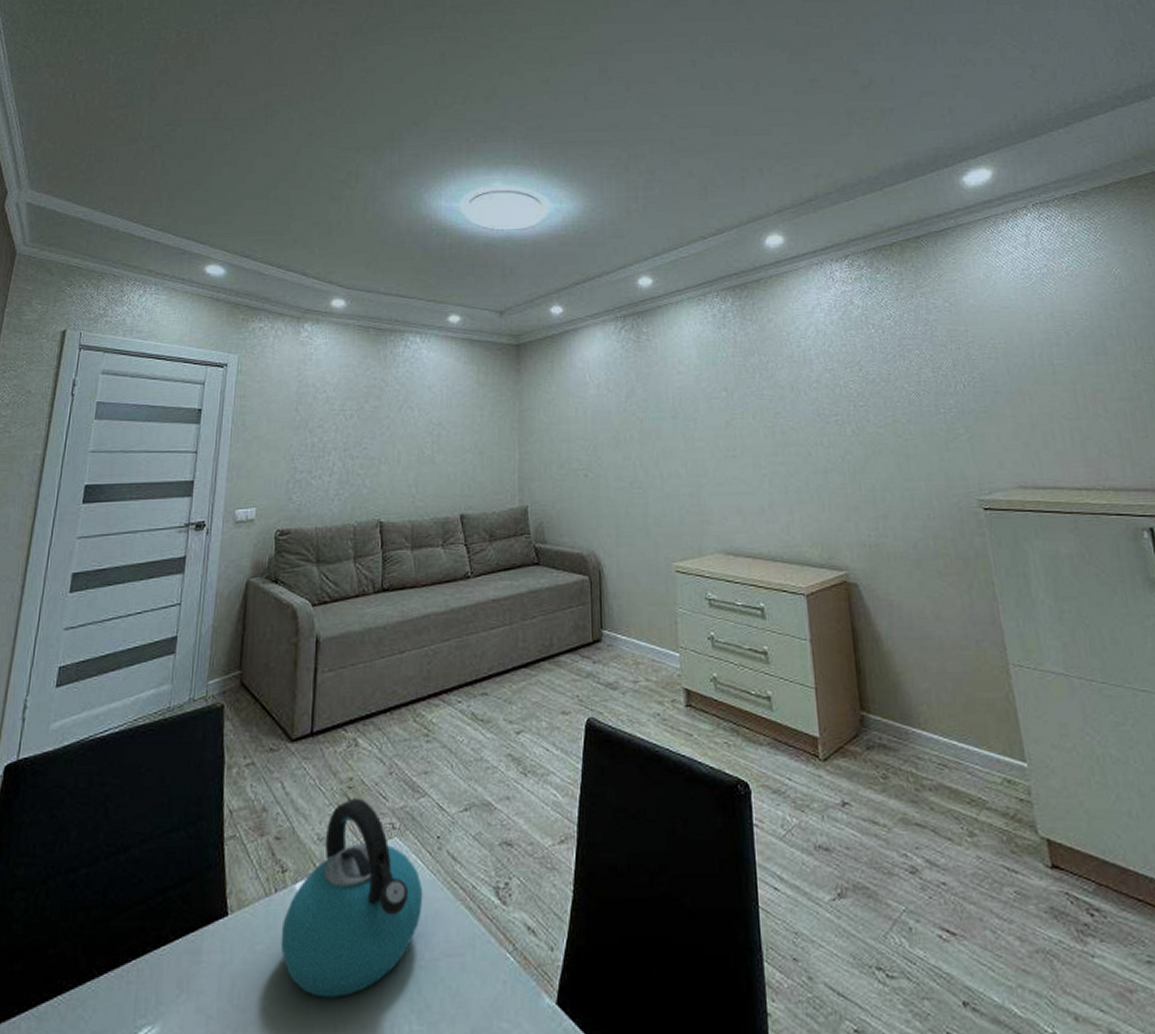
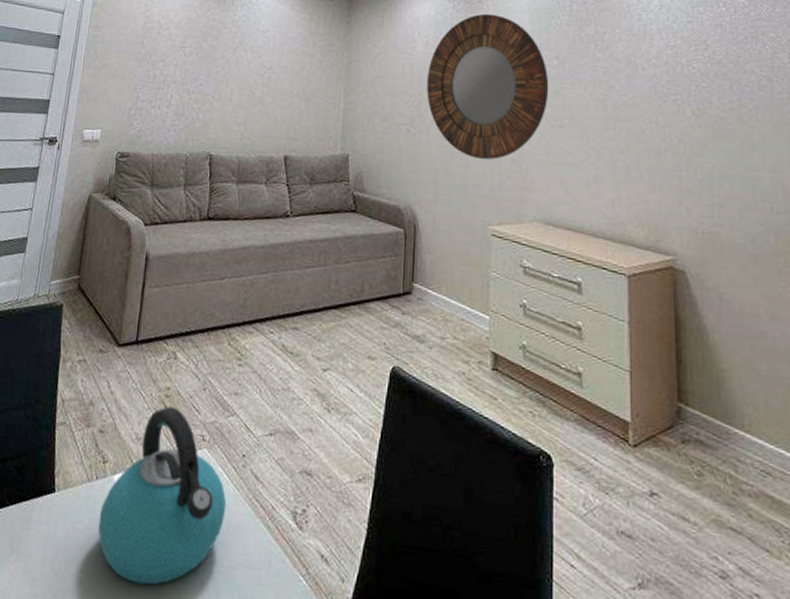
home mirror: none [601,351,721,498] -> present [427,13,549,160]

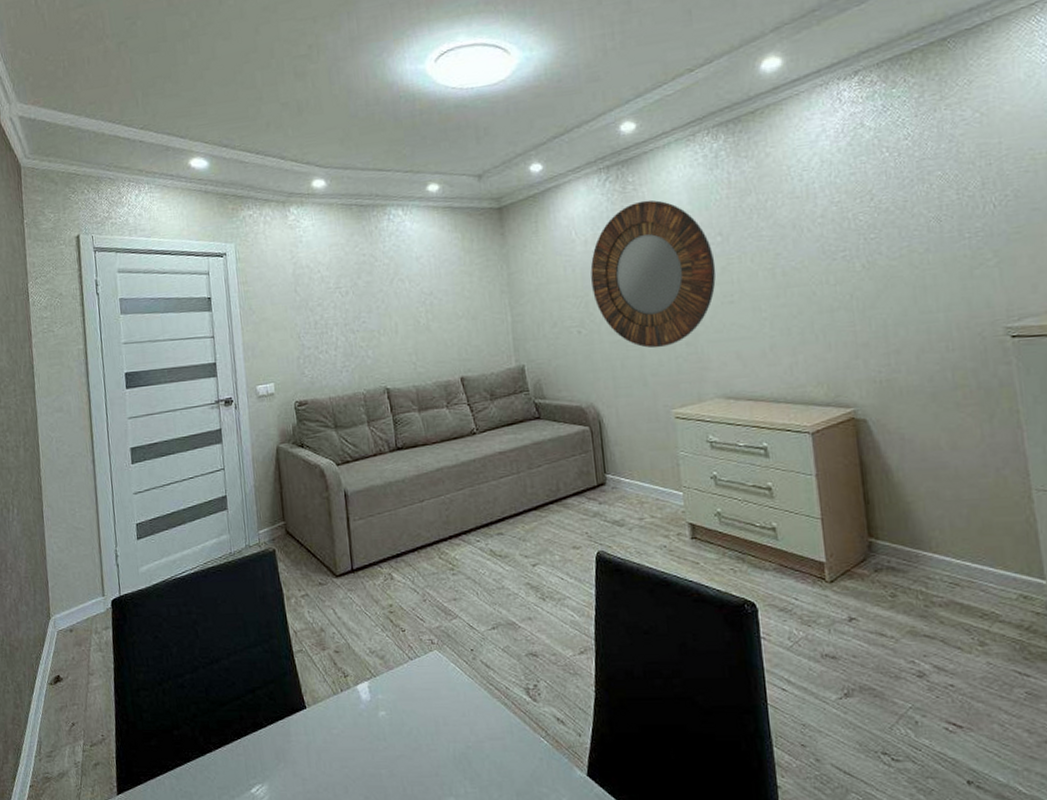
kettle: present [98,405,227,585] -> none [350,620,465,768]

